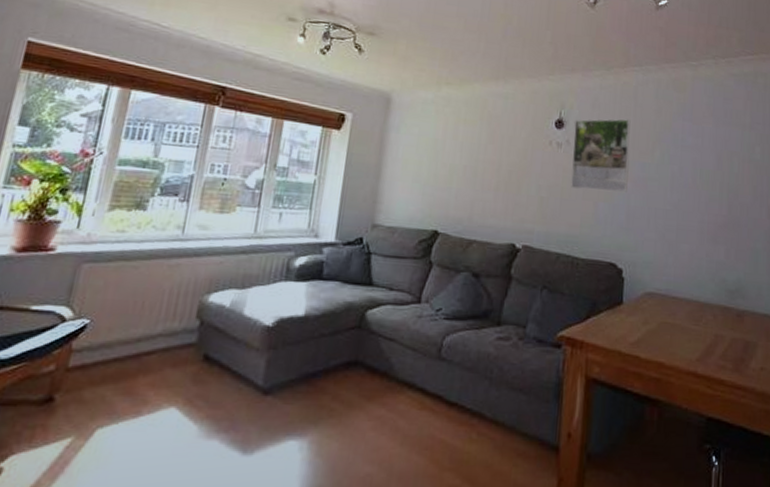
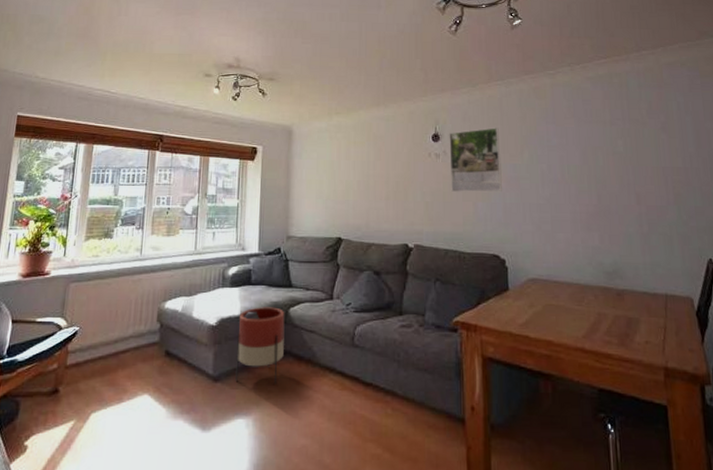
planter: none [291,307,361,400] -> present [235,307,285,384]

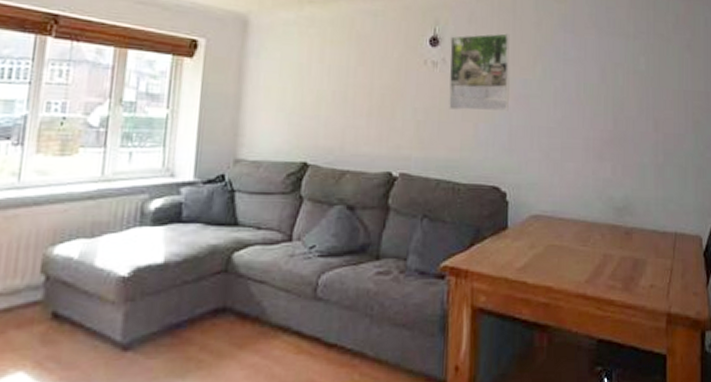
planter: present [235,307,285,384] -> none [153,251,227,350]

